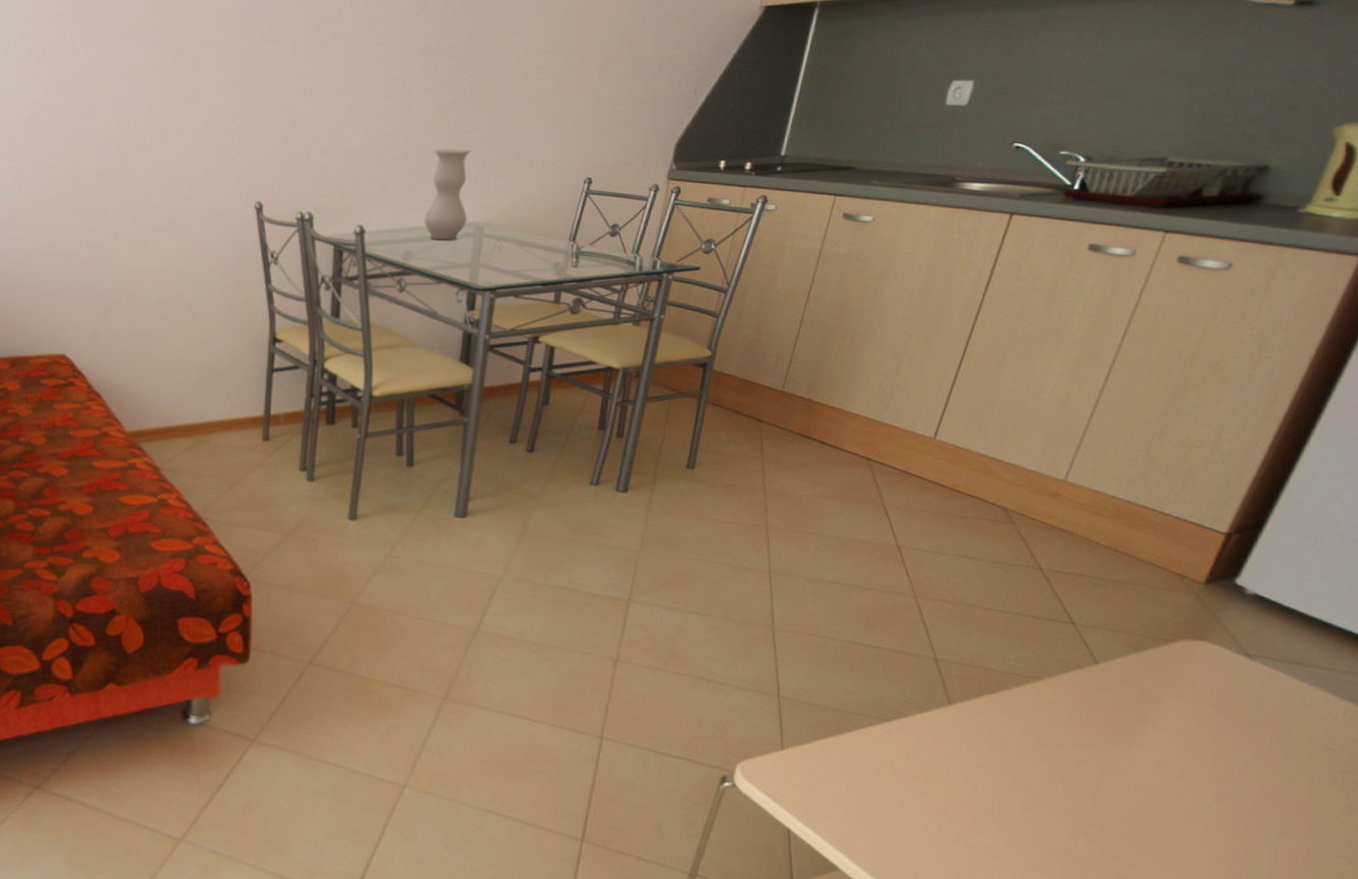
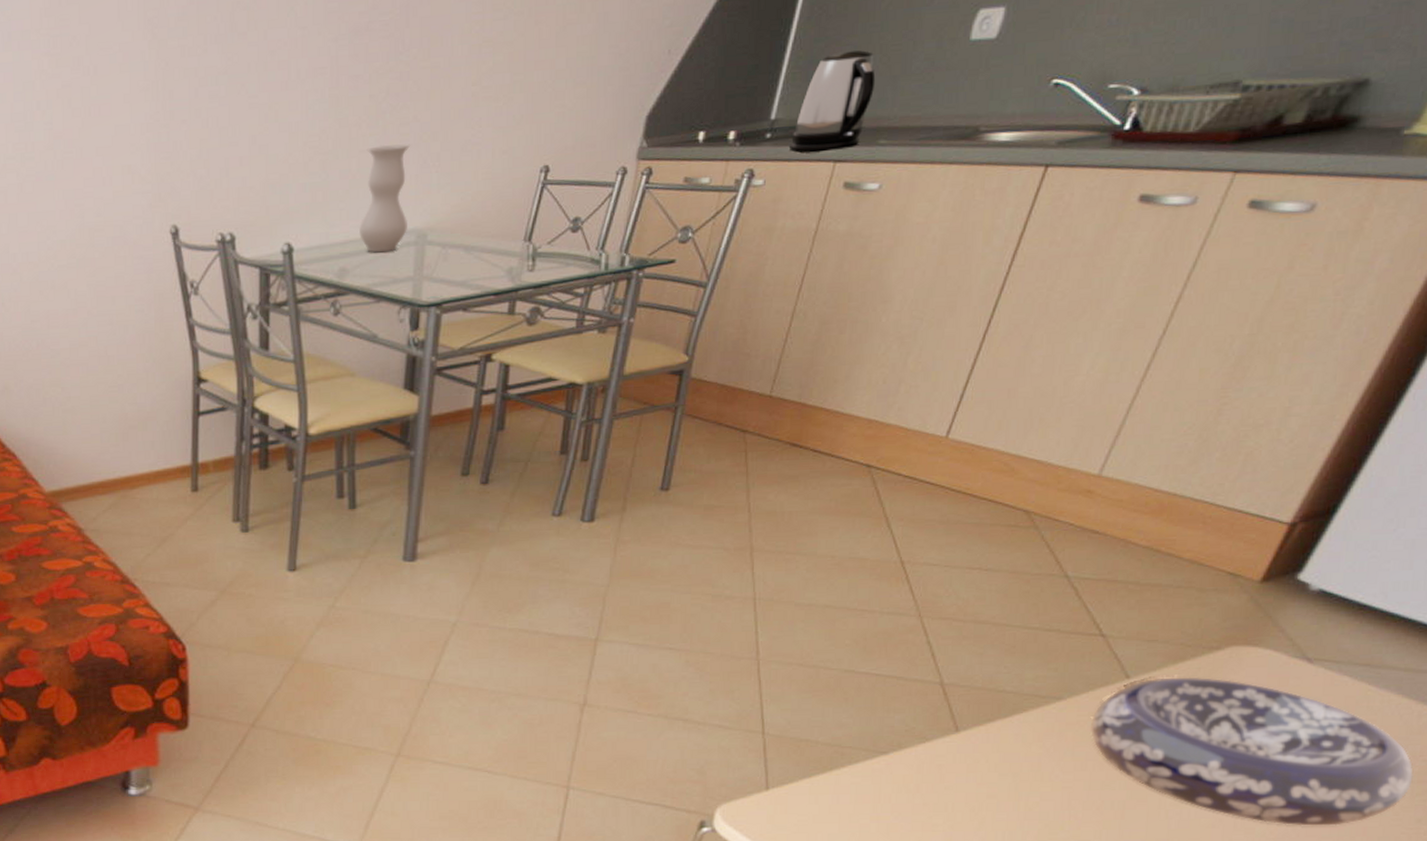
kettle: none [797,104,868,187] -> present [790,49,876,153]
decorative bowl: none [1066,665,1343,808] -> present [1091,677,1414,826]

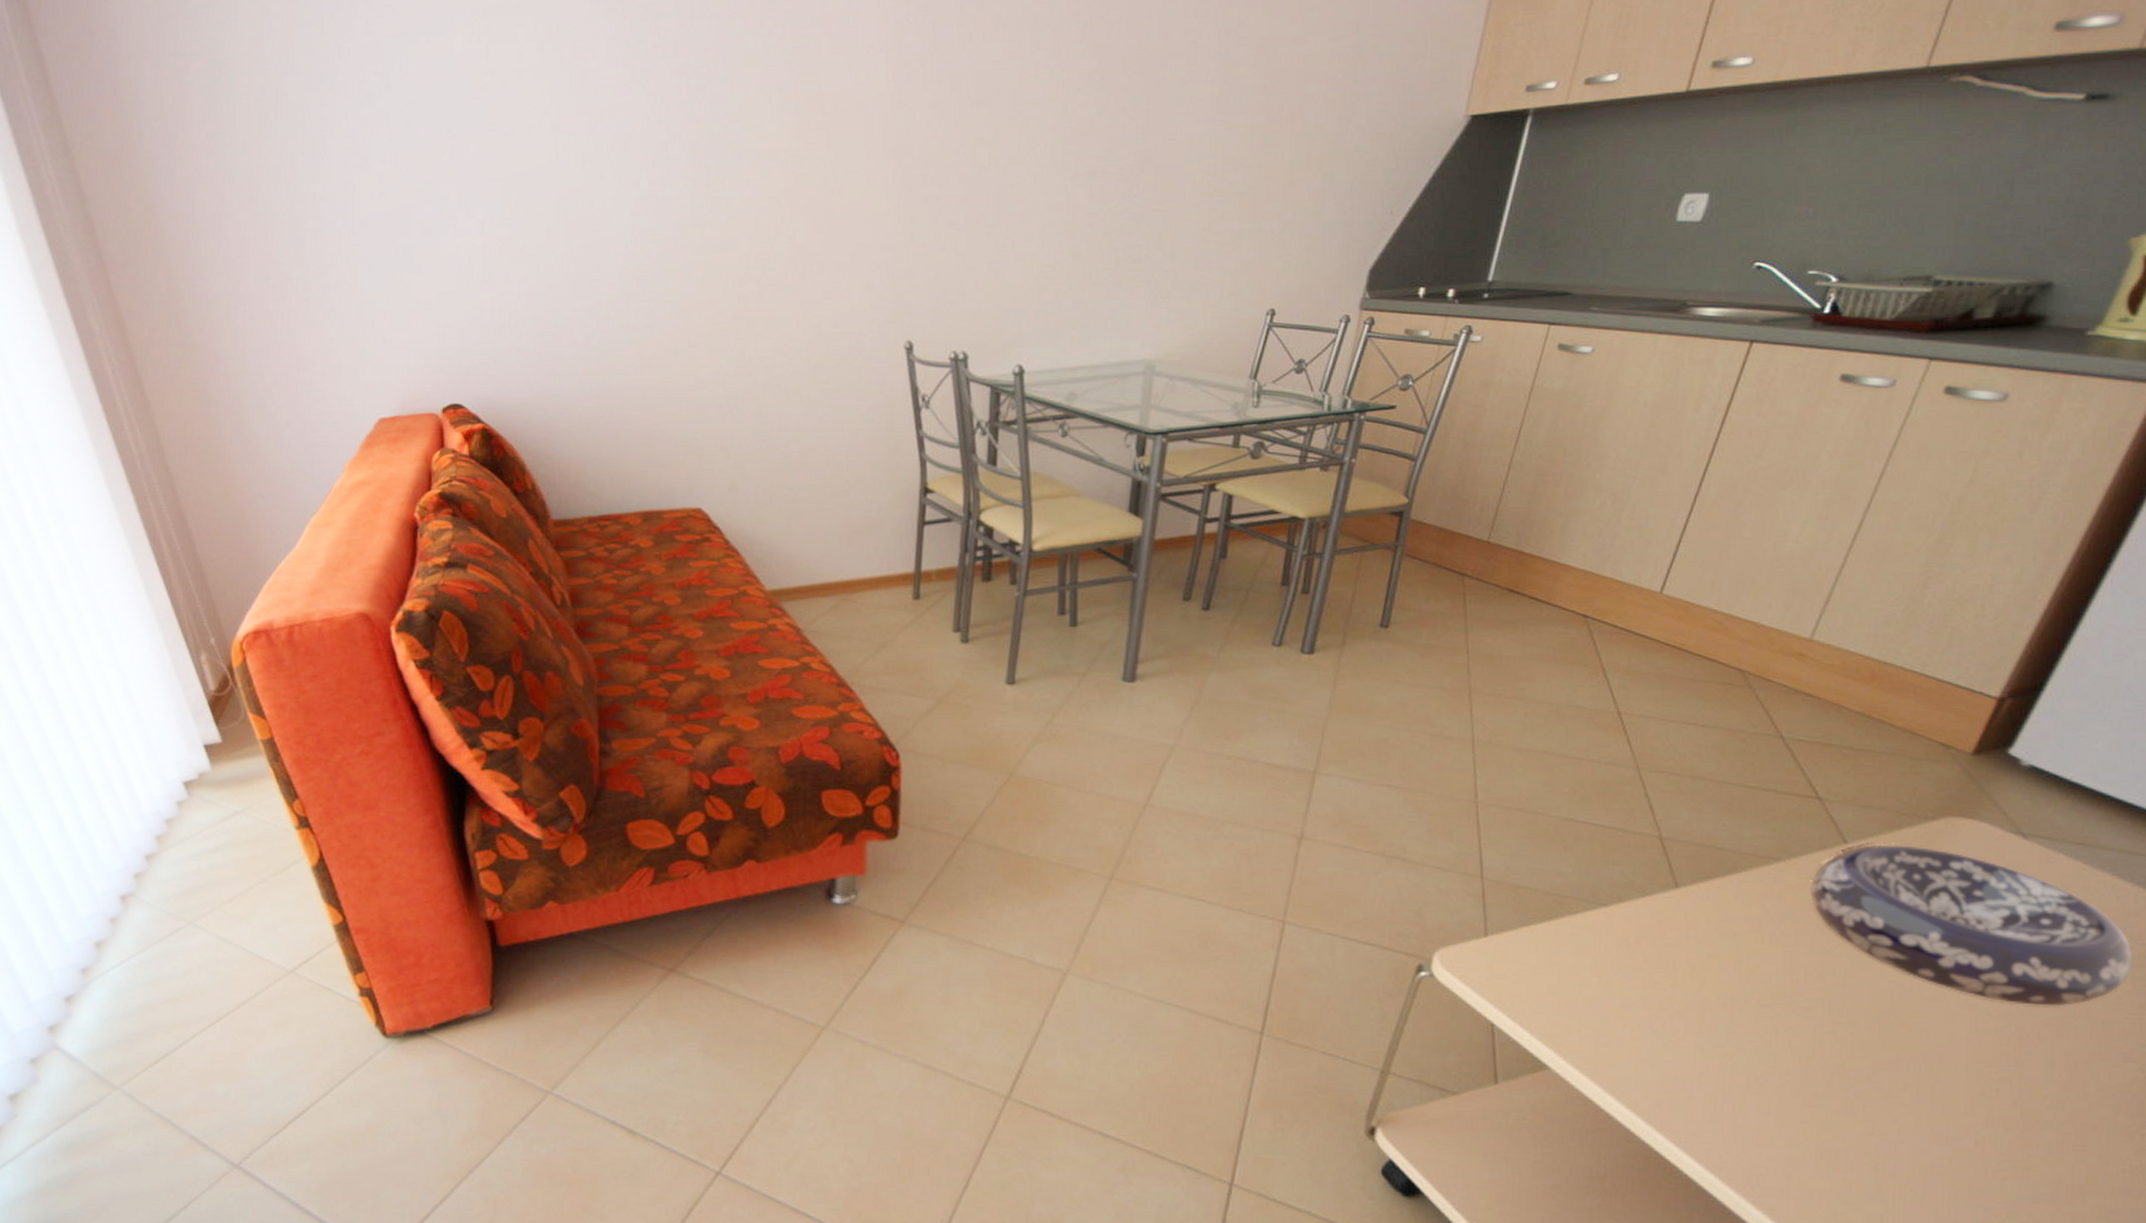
vase: present [358,143,411,253] -> none [1088,279,1142,380]
kettle: present [790,49,876,153] -> none [1506,222,1588,314]

